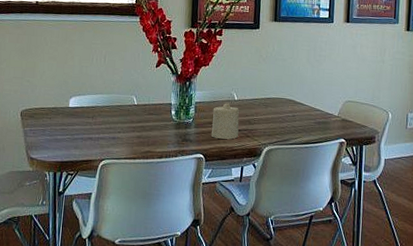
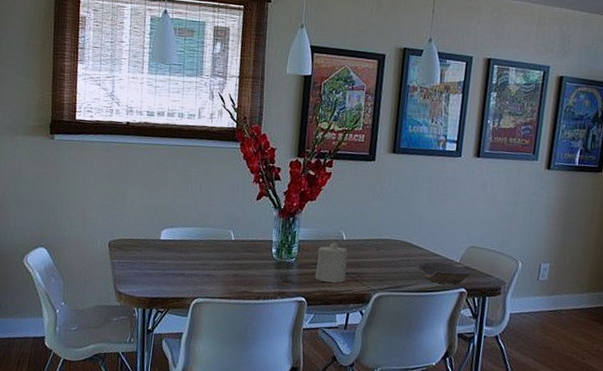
bowl: none [301,116,350,136] -> present [417,261,473,285]

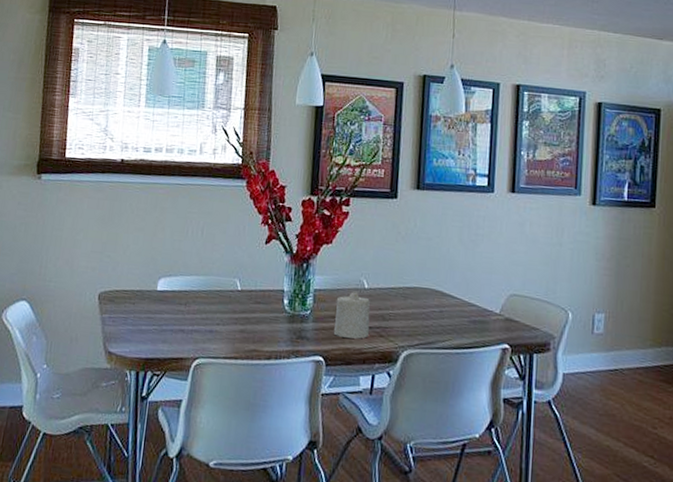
bowl: present [417,261,473,285] -> none [451,313,516,340]

